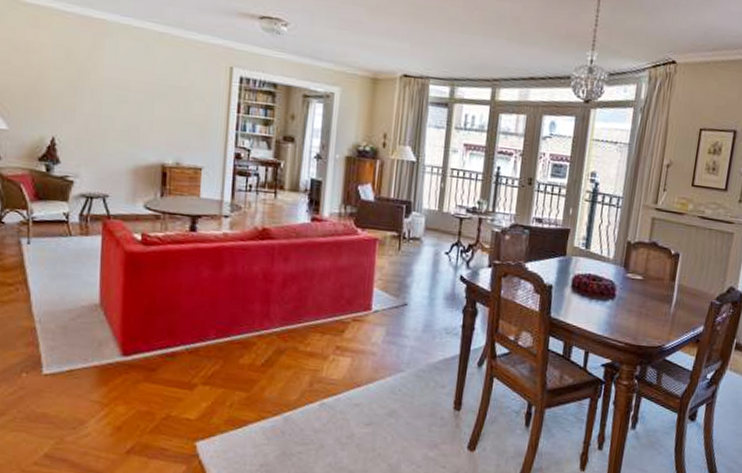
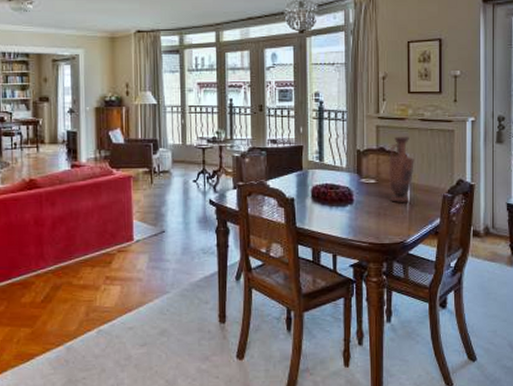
vase: none [654,231,687,306] -> present [388,136,414,203]

